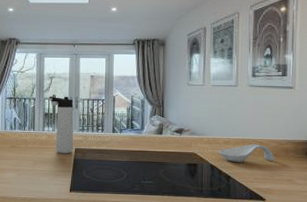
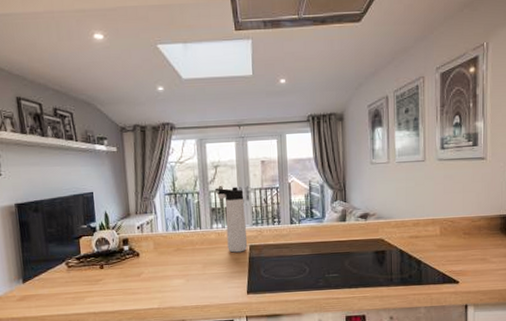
spoon rest: present [219,144,274,162] -> none [408,223,467,245]

